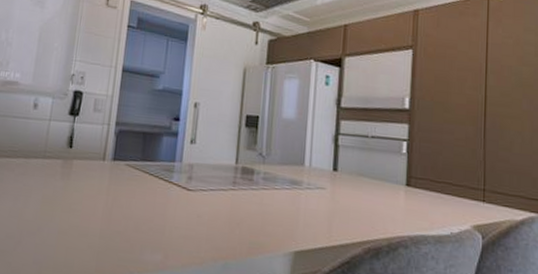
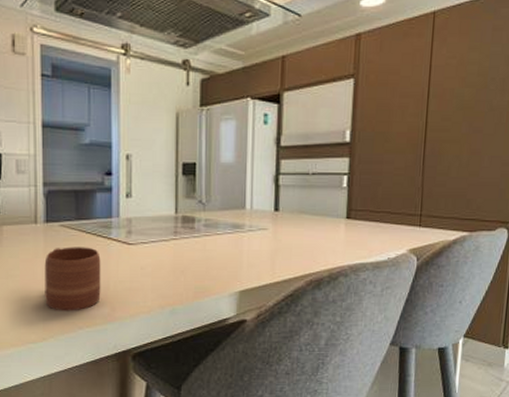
mug: none [101,186,160,254] -> present [44,247,101,311]

